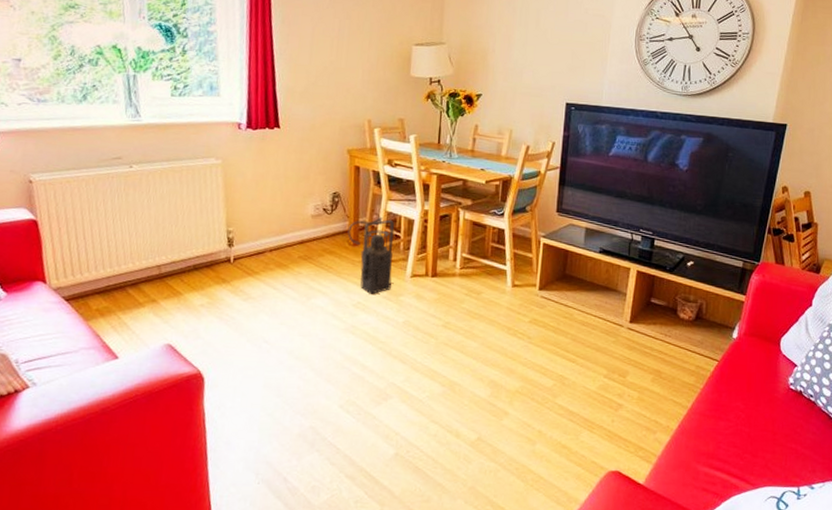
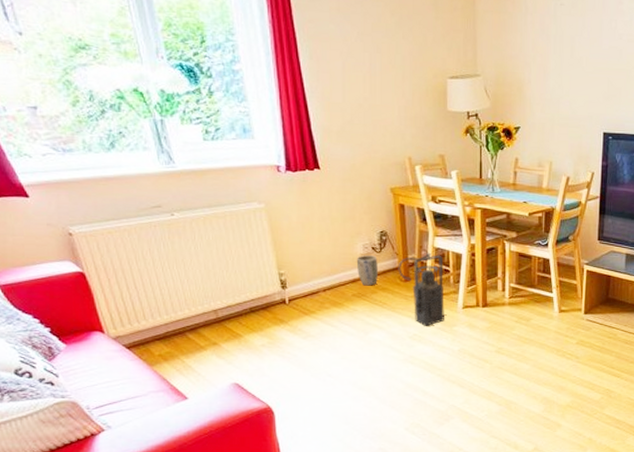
plant pot: none [306,216,328,249] -> present [356,255,378,286]

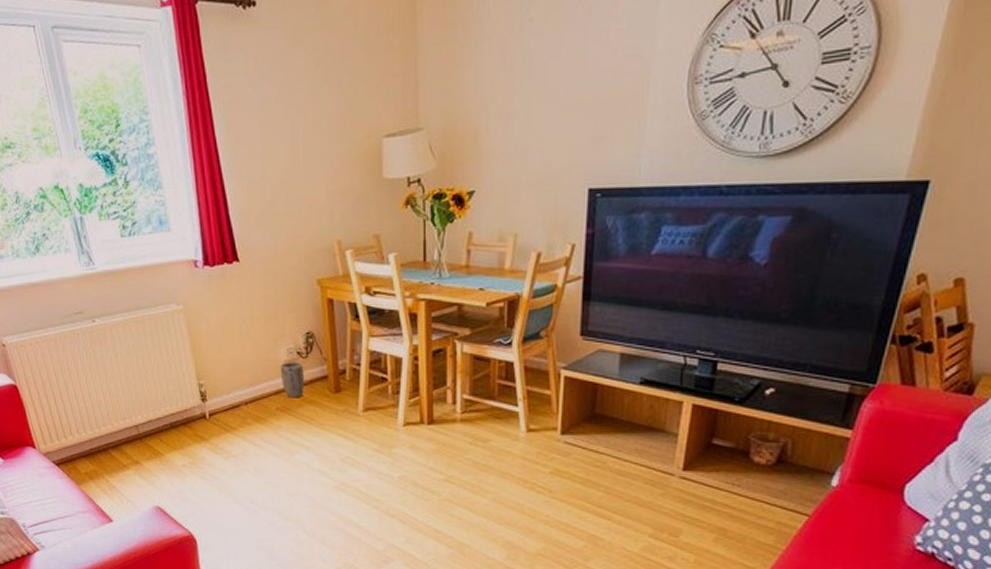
lantern: present [398,252,444,326] -> none [326,356,382,447]

